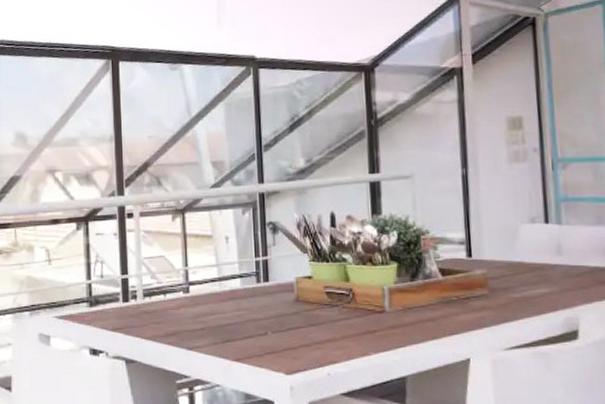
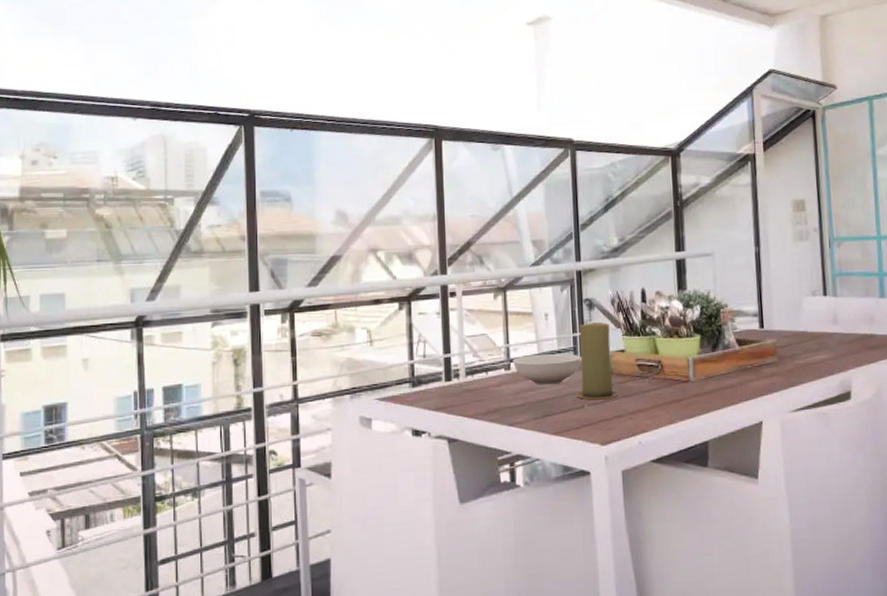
bowl: none [191,277,265,310] -> present [512,353,581,385]
candle: none [258,246,305,327] -> present [575,321,618,400]

